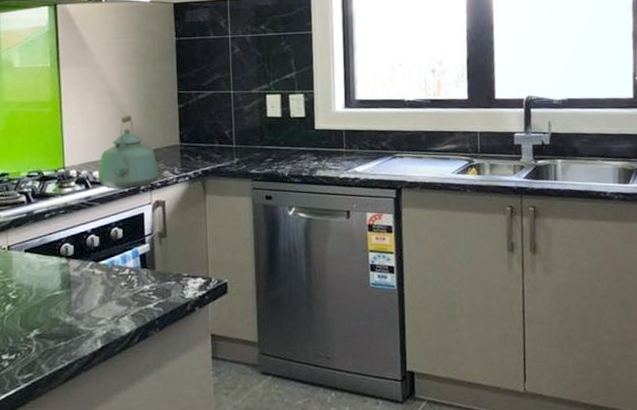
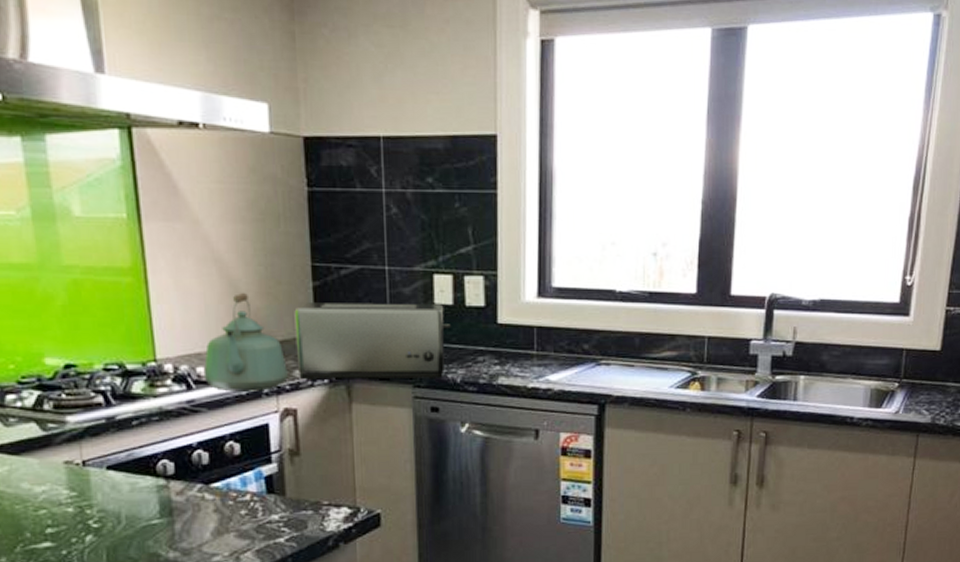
toaster: none [164,116,280,178] -> present [294,303,451,380]

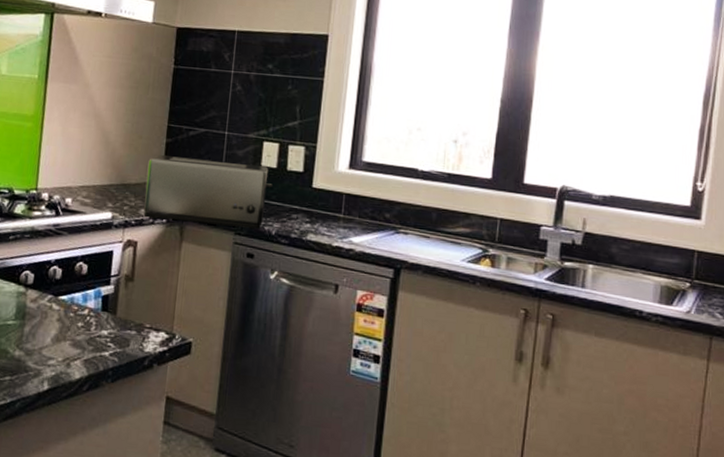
kettle: present [203,292,288,392] -> none [70,142,136,223]

